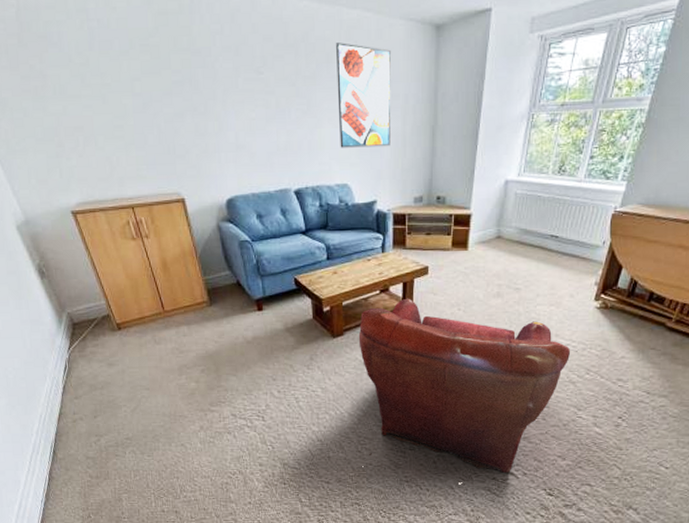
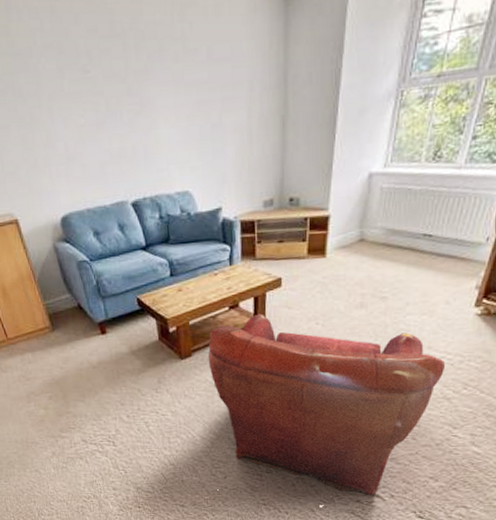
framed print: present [336,43,392,148] -> none [168,25,235,151]

